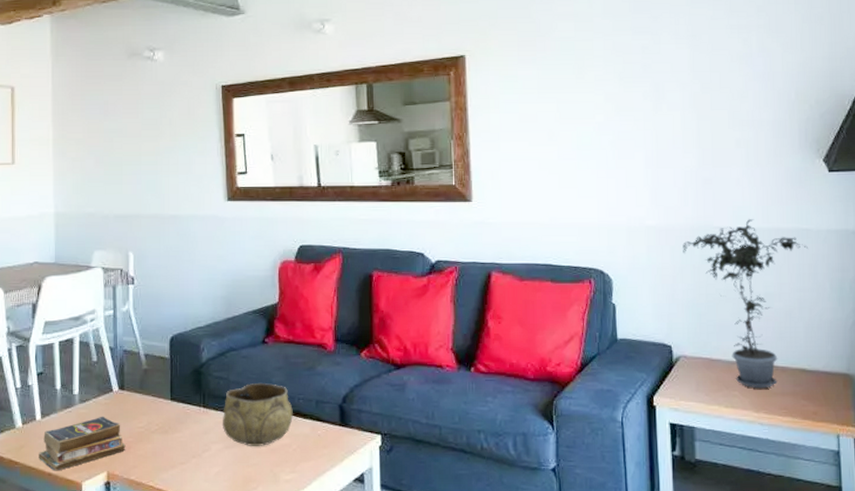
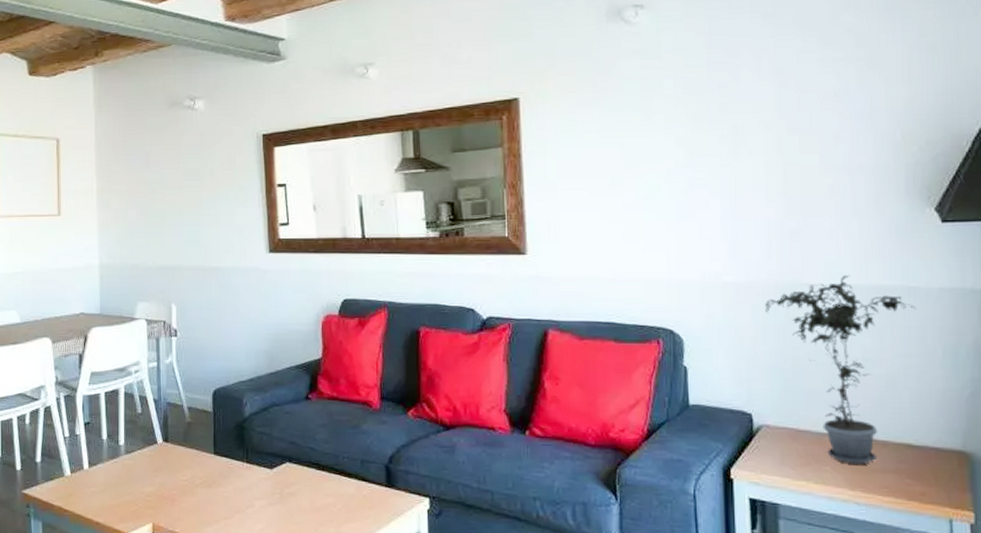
books: present [39,416,126,471] -> none [87,467,170,520]
decorative bowl: present [222,383,293,446] -> none [265,440,337,504]

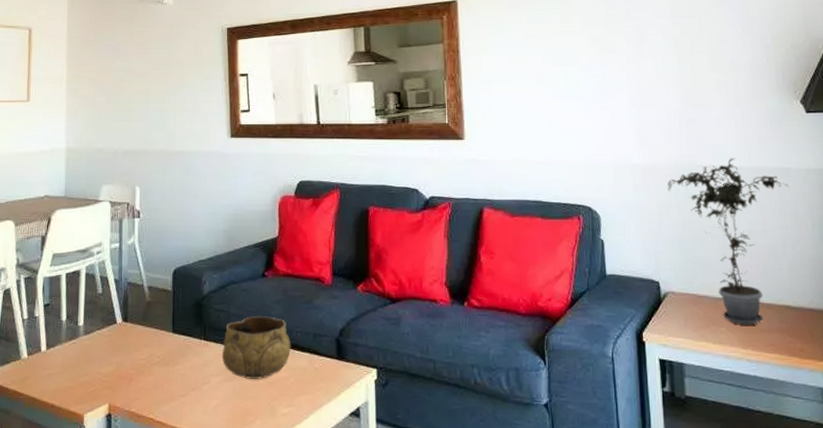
decorative bowl: none [265,440,337,504] -> present [221,316,291,379]

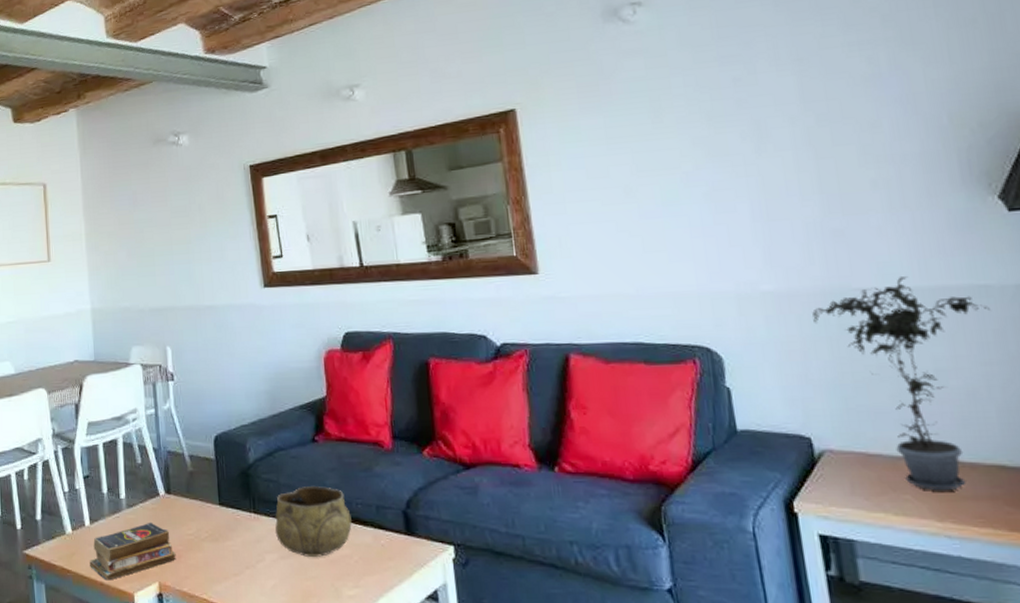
books: none [42,347,128,403] -> present [90,522,176,581]

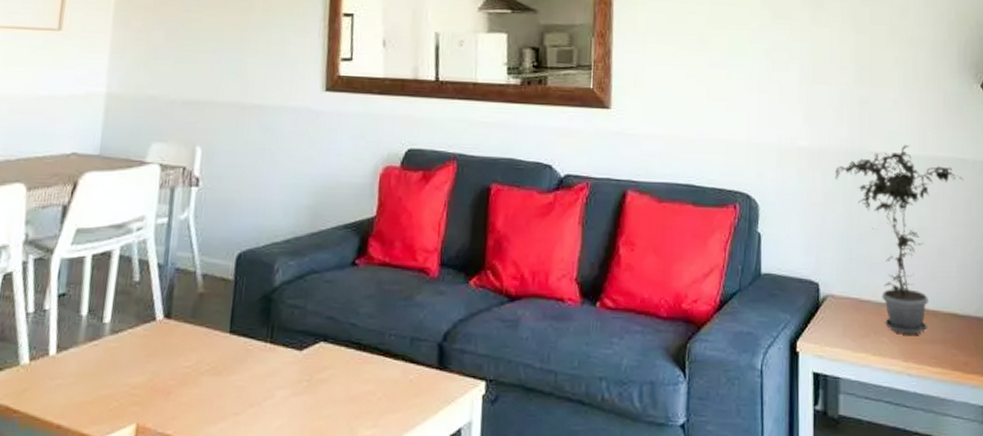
books: present [90,522,176,581] -> none [46,351,165,423]
decorative bowl: present [275,486,352,557] -> none [291,315,382,393]

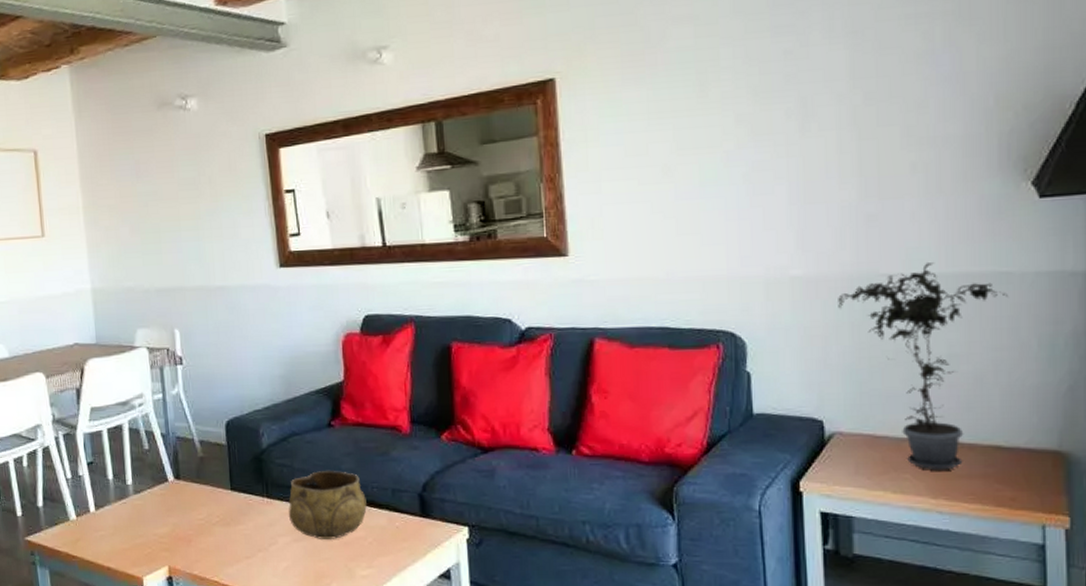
decorative bowl: none [291,315,382,393] -> present [288,471,367,539]

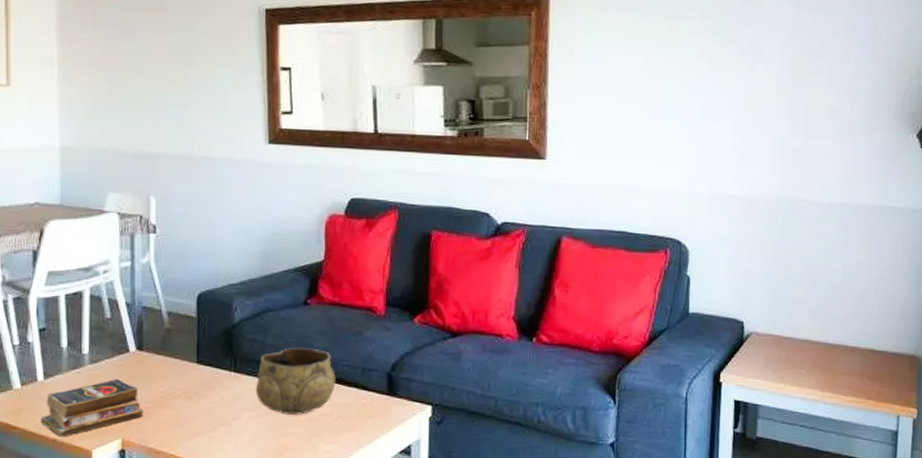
books: none [96,507,186,565] -> present [41,378,144,437]
potted plant: present [838,262,1008,471] -> none [765,193,891,368]

